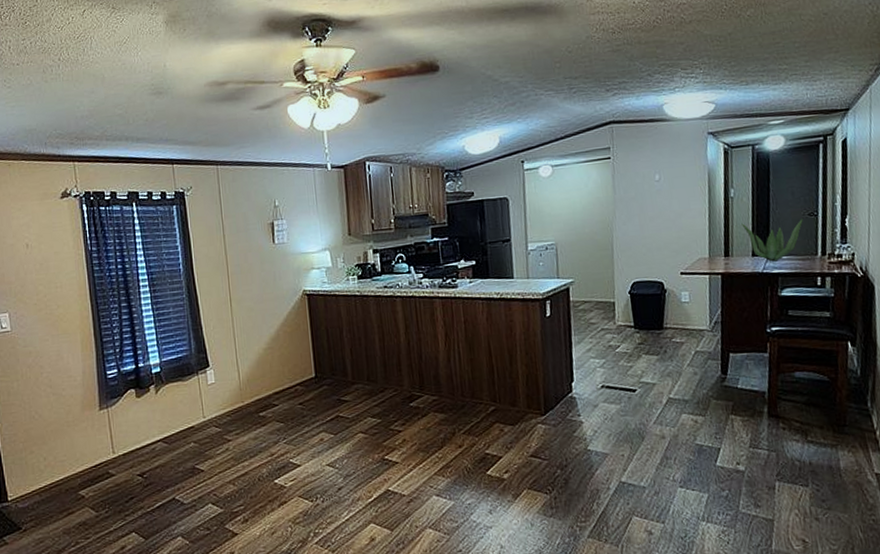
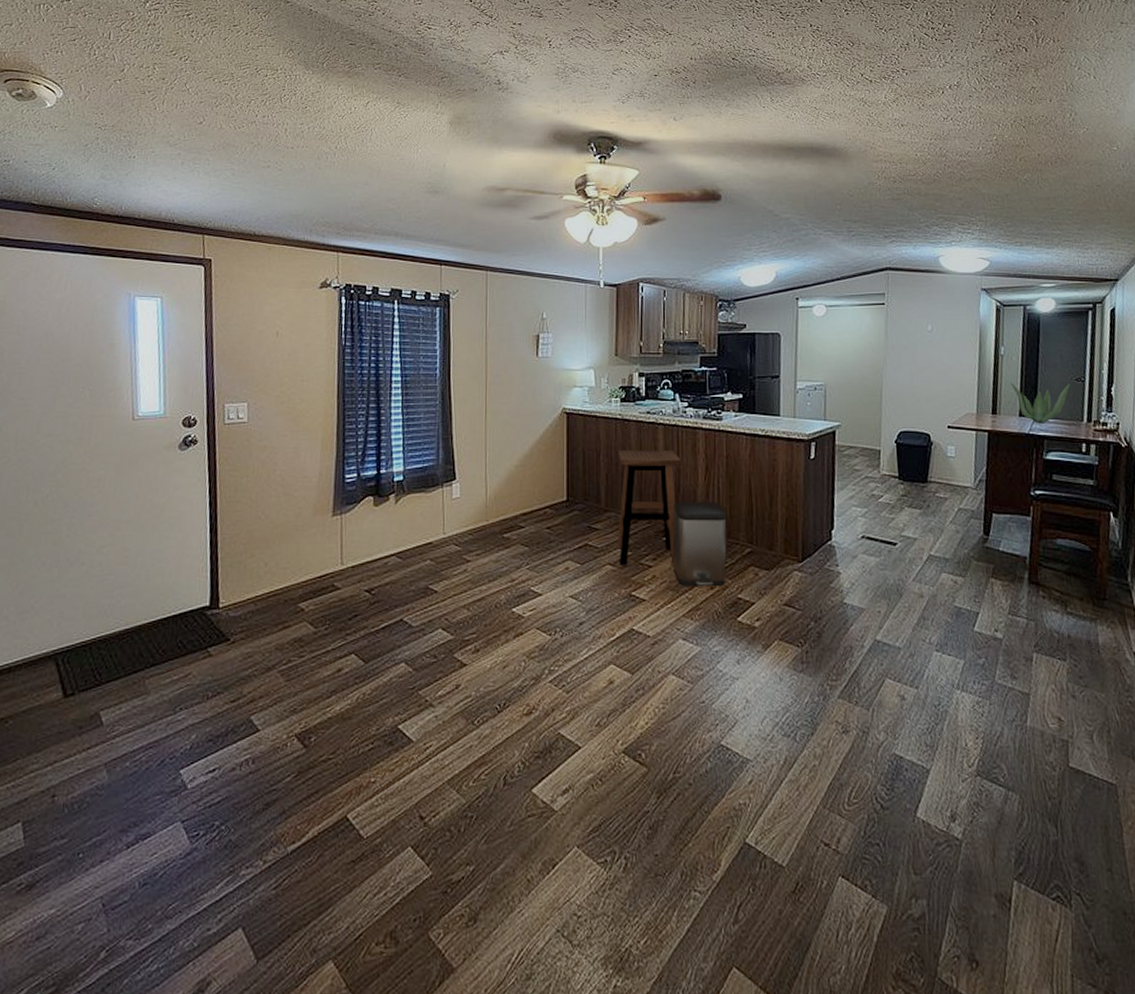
bar stool: none [360,321,423,433] -> present [617,449,682,566]
pedal bin: none [417,365,473,447] -> present [673,501,727,586]

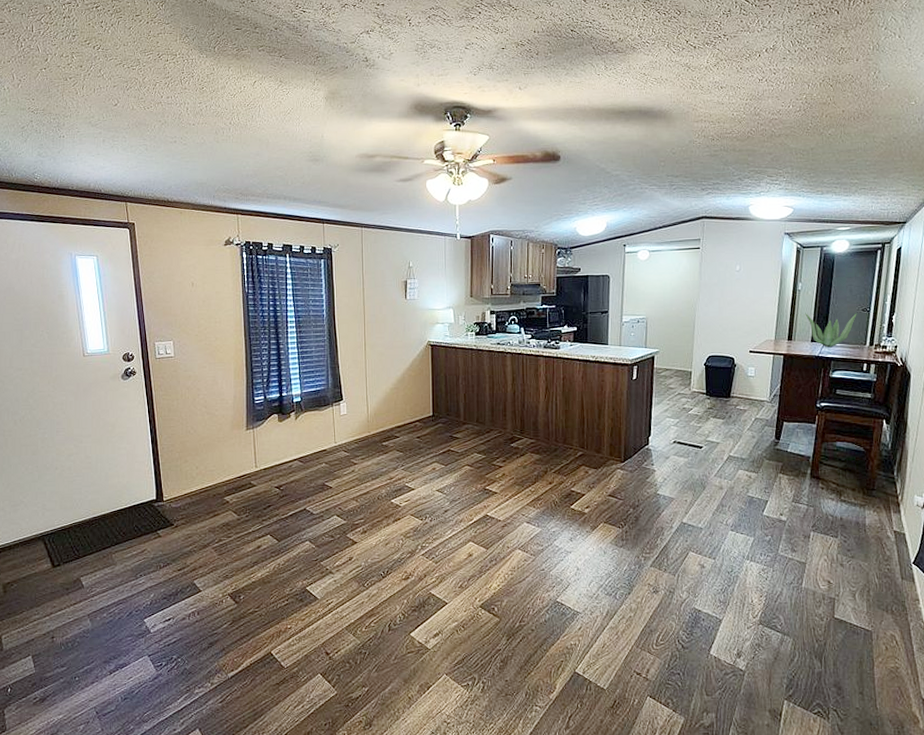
bar stool: present [617,449,682,566] -> none [473,374,526,466]
pedal bin: present [673,501,727,586] -> none [519,415,563,482]

